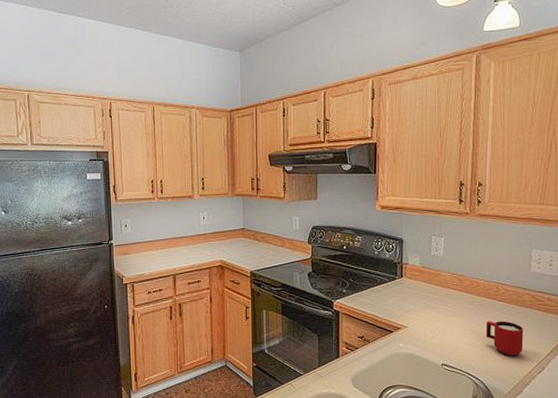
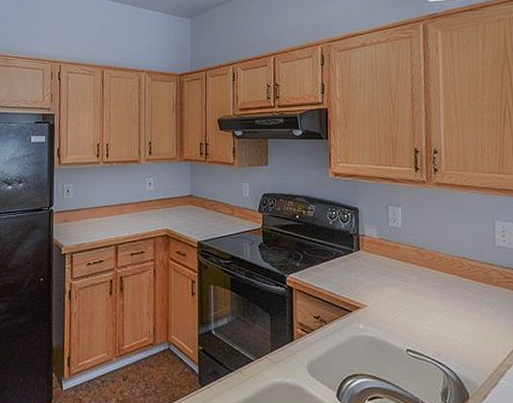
mug: present [485,321,524,356] -> none [452,300,495,342]

